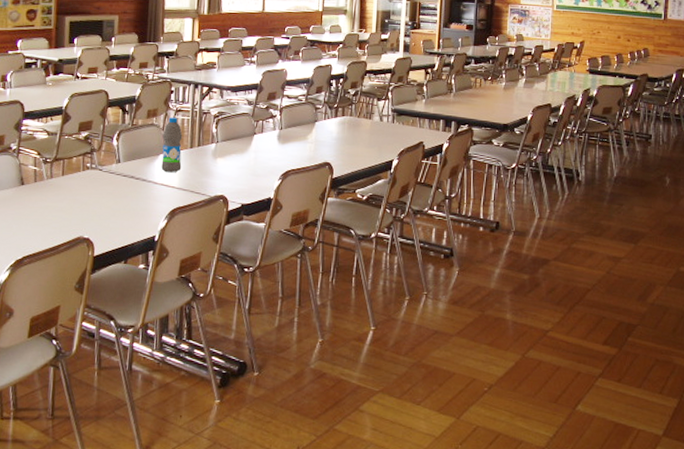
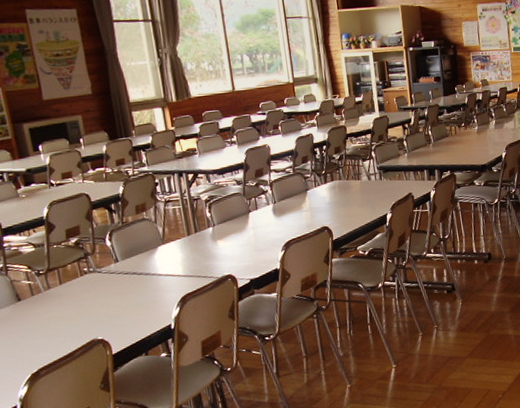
water bottle: present [161,118,183,173] -> none [156,209,183,263]

